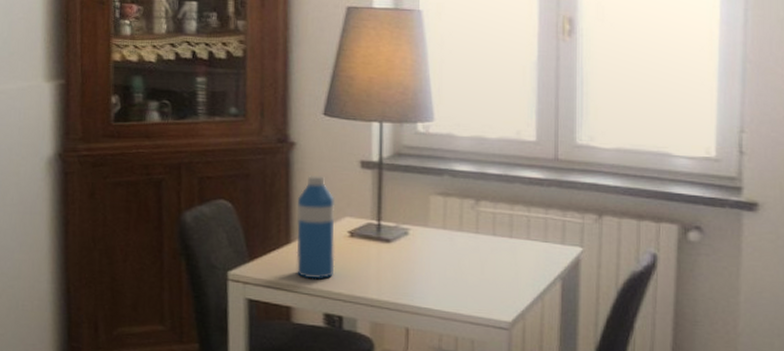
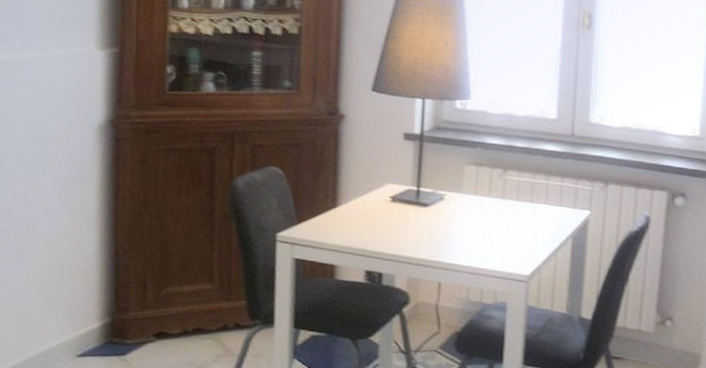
water bottle: present [296,174,335,280] -> none [342,145,379,240]

